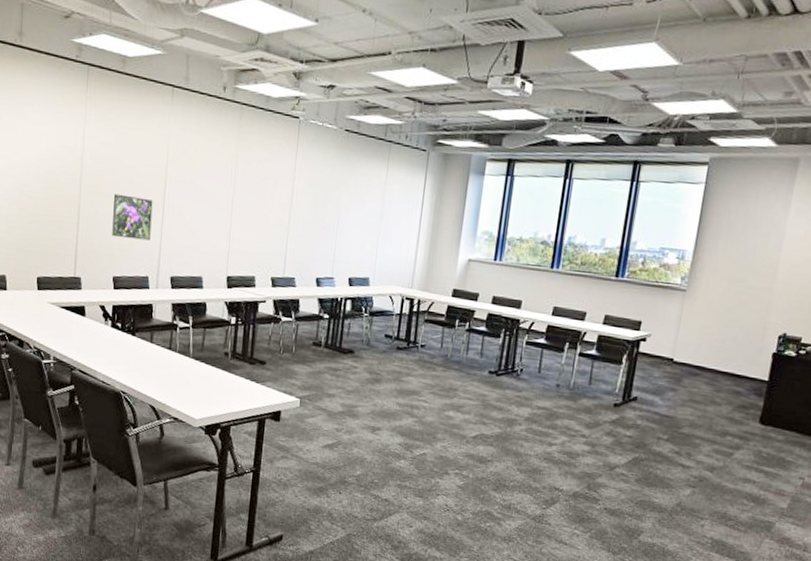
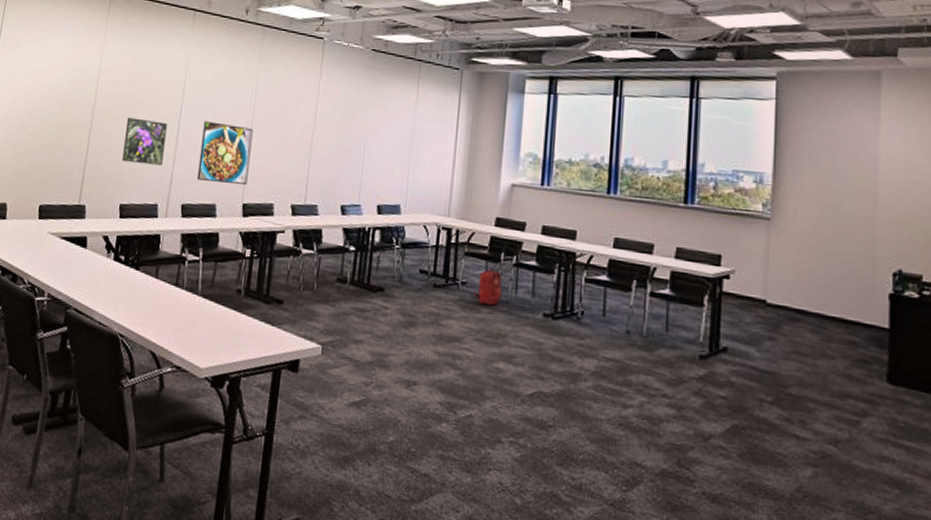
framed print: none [183,198,235,260] -> present [196,121,253,186]
backpack: none [430,332,456,365] -> present [473,267,503,306]

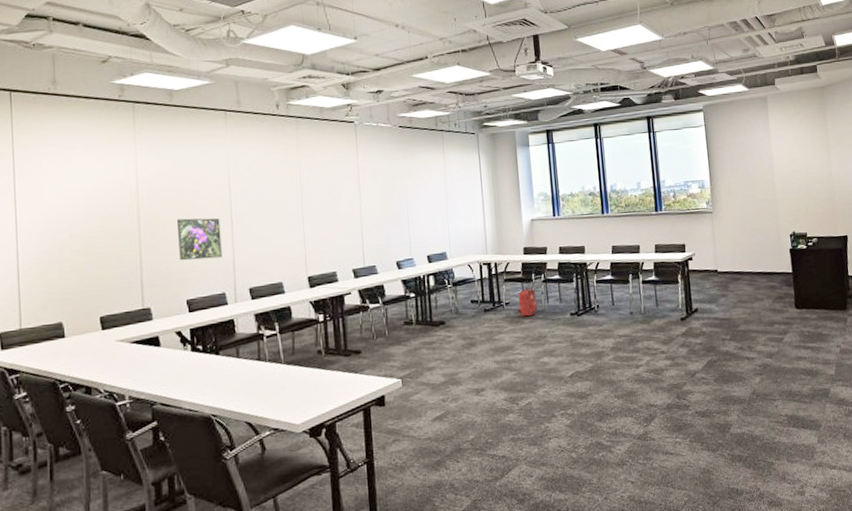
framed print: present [196,121,253,186] -> none [256,209,308,264]

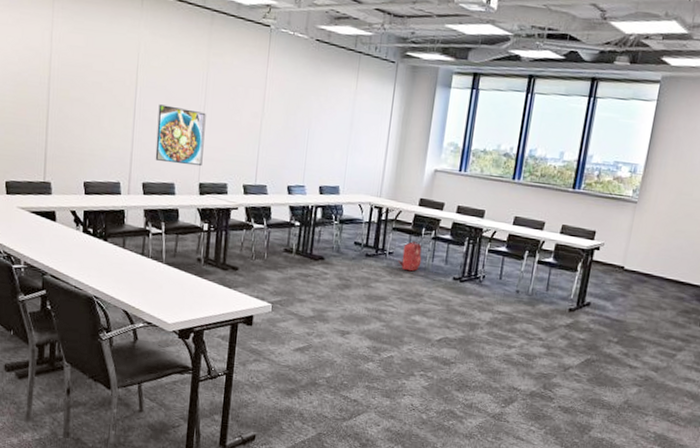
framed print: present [176,218,222,261] -> none [82,98,124,146]
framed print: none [256,209,308,264] -> present [155,104,206,167]

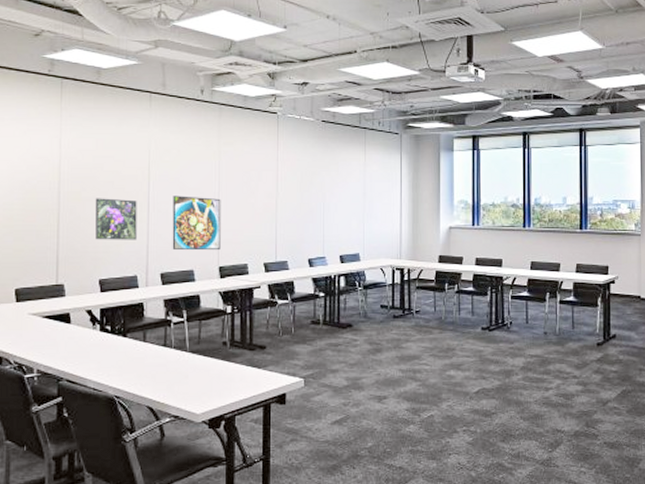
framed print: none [82,98,124,146] -> present [95,198,137,240]
backpack: present [398,240,422,272] -> none [425,296,449,327]

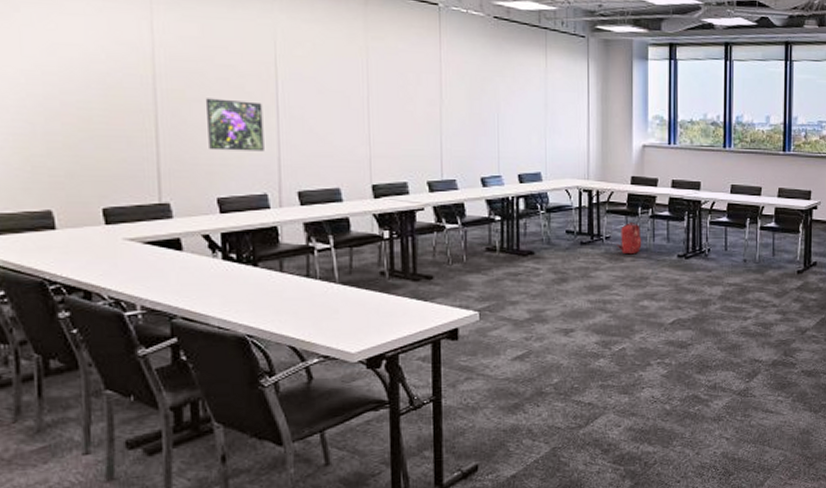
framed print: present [172,196,221,251] -> none [309,99,373,166]
backpack: none [425,296,449,327] -> present [617,221,642,255]

